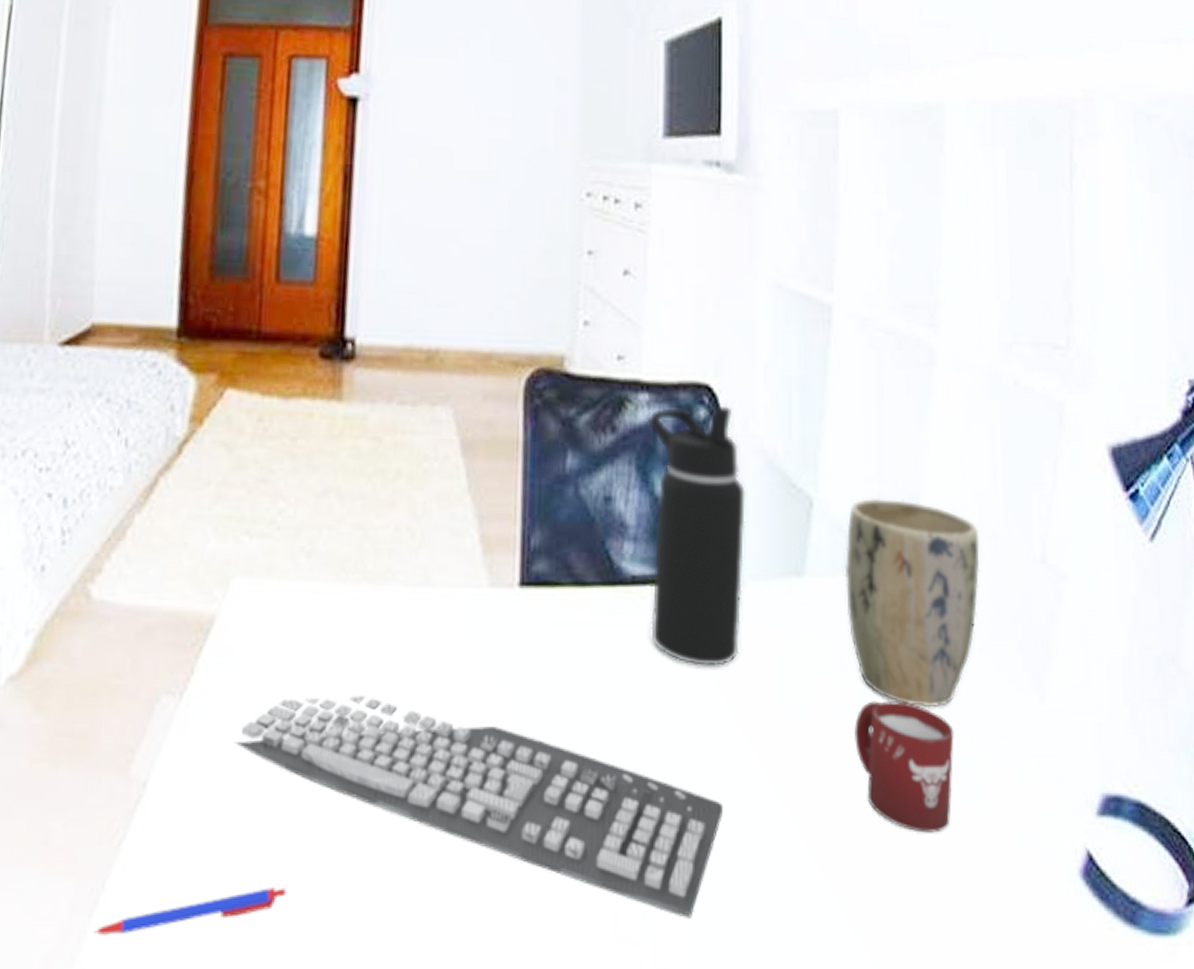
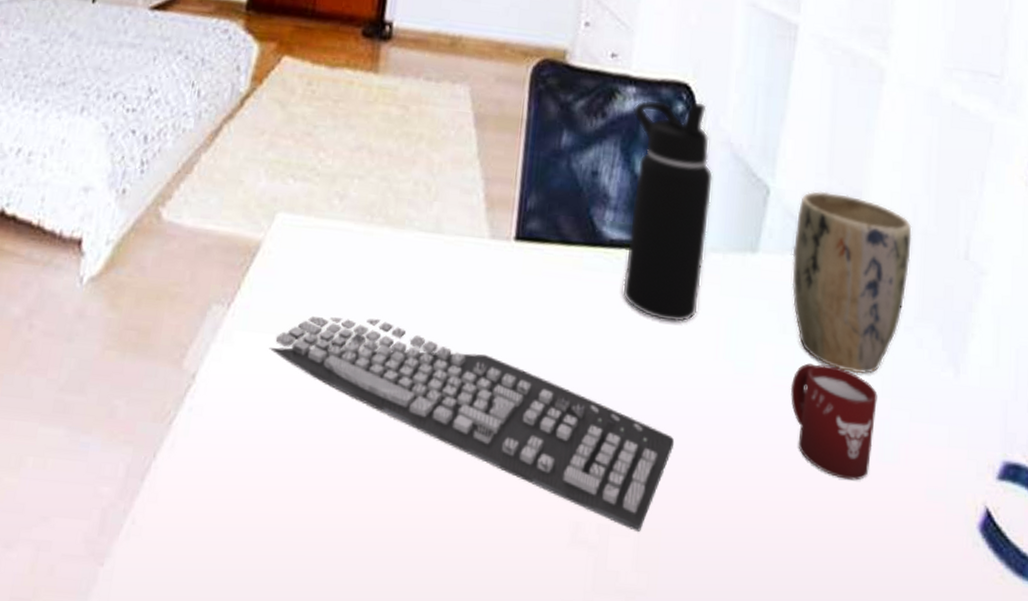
pen: present [93,887,287,935] -> none [144,470,304,497]

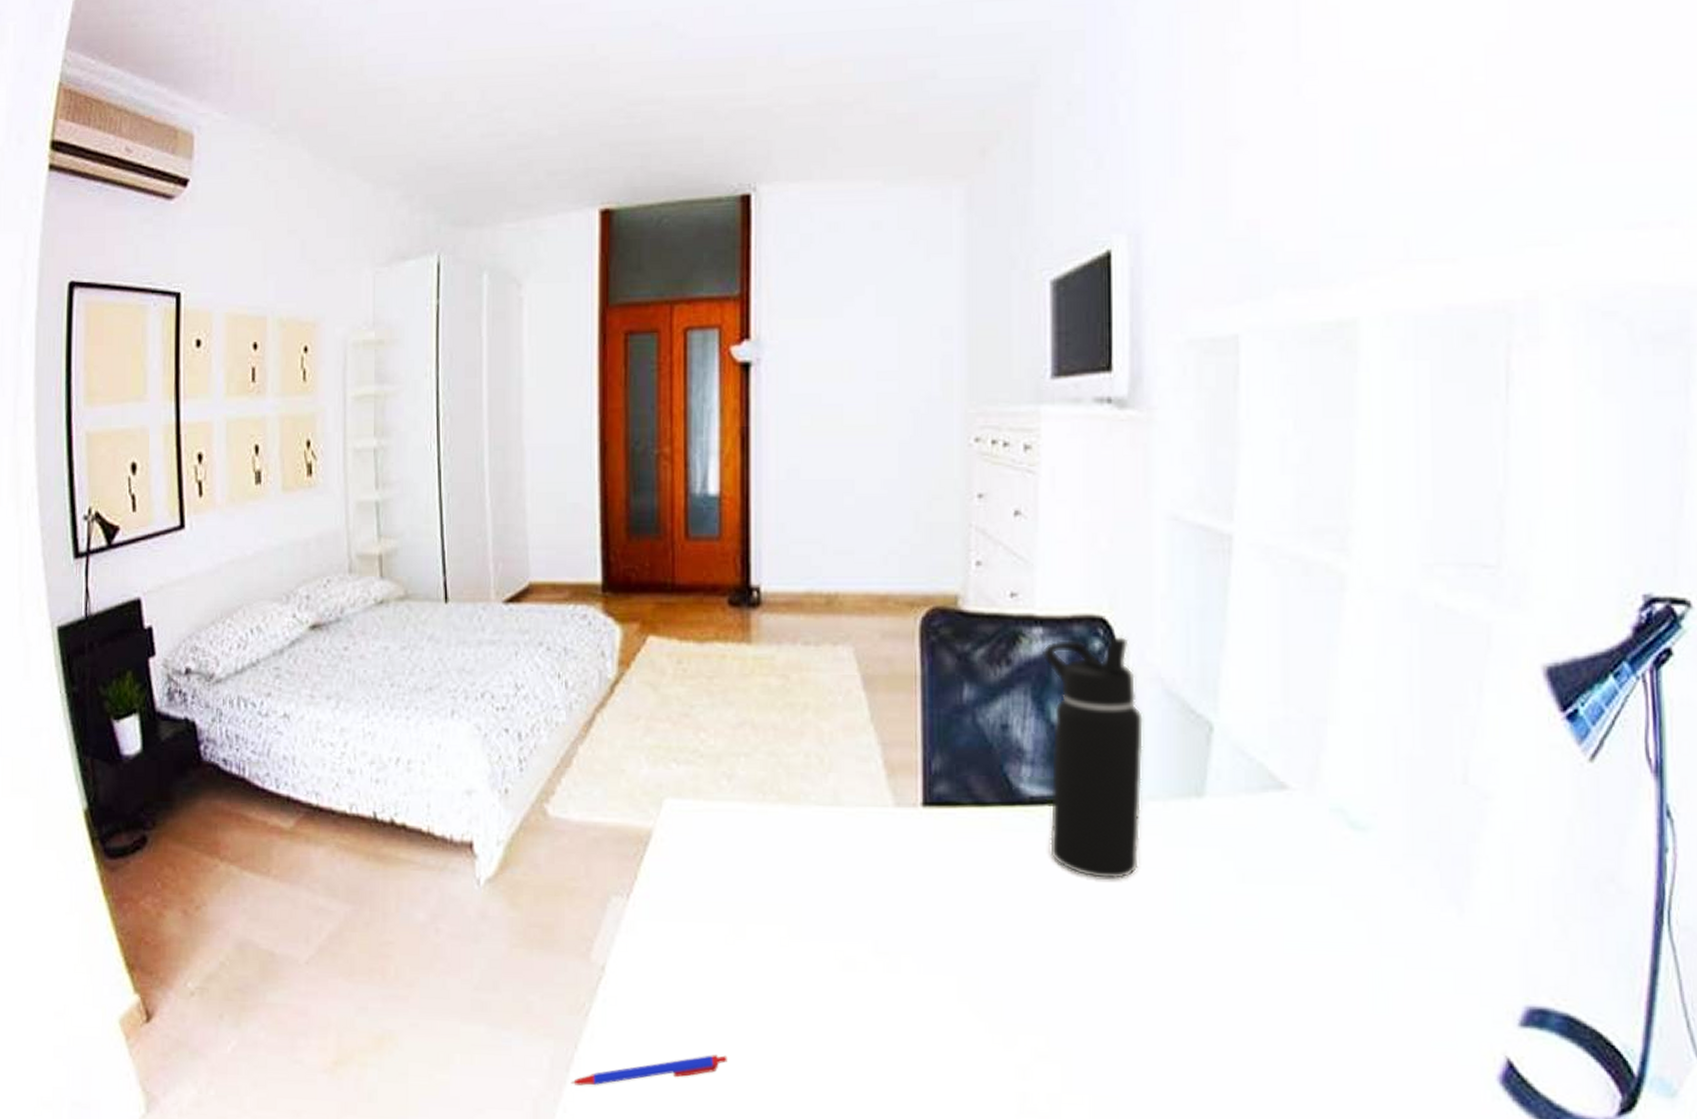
pen: none [144,470,304,497] -> present [571,1055,727,1086]
keyboard: present [269,316,675,532] -> none [675,898,1125,1099]
cup: present [790,363,878,481] -> none [1256,913,1363,1036]
plant pot: present [792,191,912,374] -> none [1246,721,1394,921]

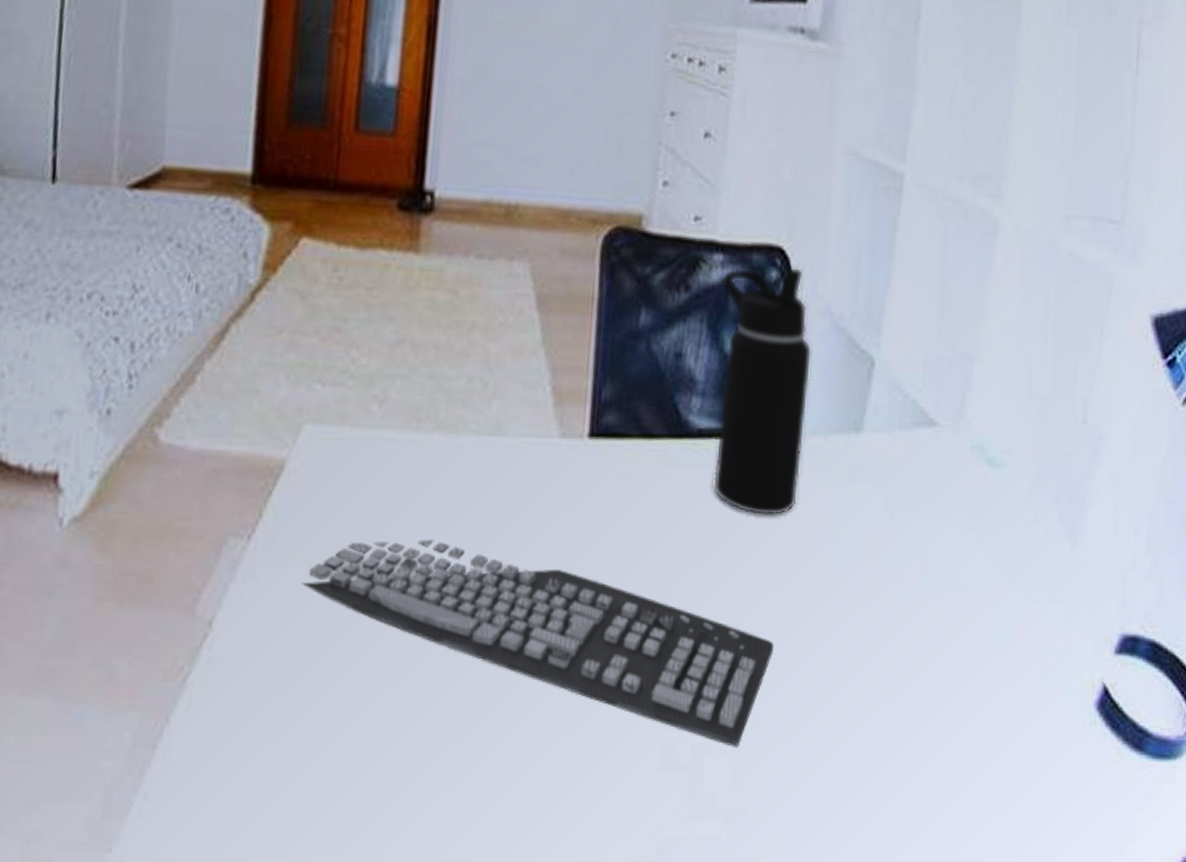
pen: present [571,1055,727,1086] -> none [156,720,351,766]
keyboard: none [675,898,1125,1099] -> present [301,538,775,747]

